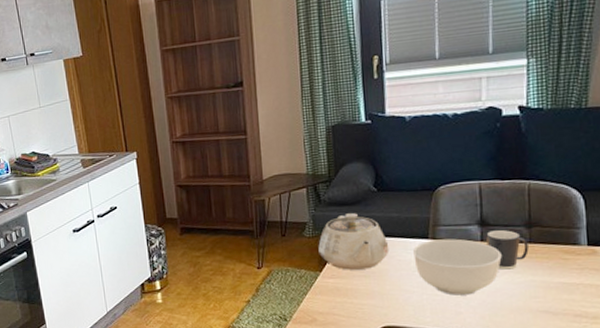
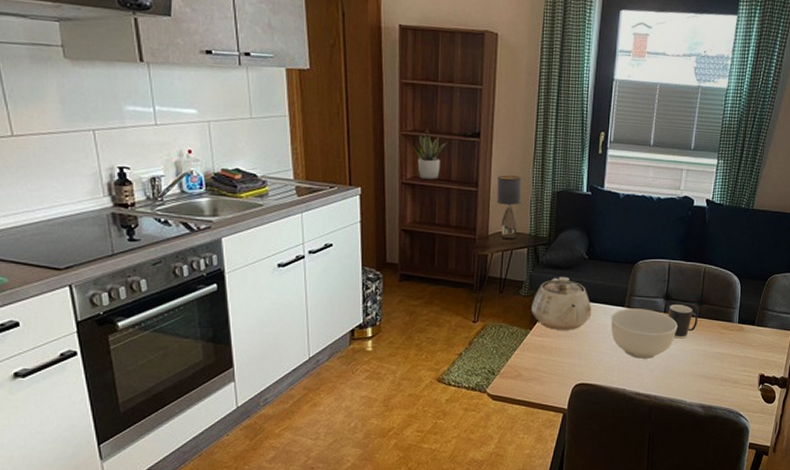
potted plant: none [177,87,211,135] -> present [411,128,447,180]
table lamp: none [266,116,294,182] -> present [496,175,522,240]

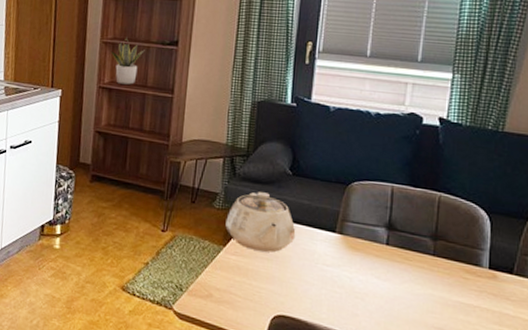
table lamp: present [496,175,522,240] -> none [192,82,220,149]
bowl: present [610,308,678,359] -> none [318,234,405,298]
mug: present [668,303,698,339] -> none [391,235,432,279]

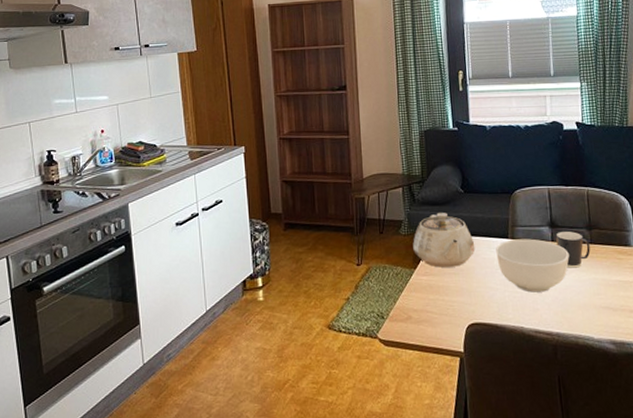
potted plant: present [110,37,145,85] -> none [285,88,317,133]
bowl: none [318,234,405,298] -> present [496,238,570,293]
mug: none [391,235,432,279] -> present [555,230,591,268]

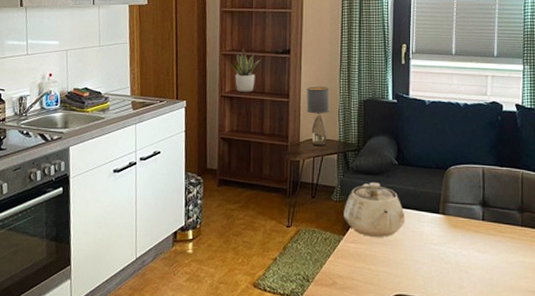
potted plant: none [285,88,317,133] -> present [229,48,261,92]
table lamp: none [366,120,391,181] -> present [307,86,330,147]
bowl: present [496,238,570,293] -> none [426,215,499,270]
mug: present [555,230,591,268] -> none [487,211,521,249]

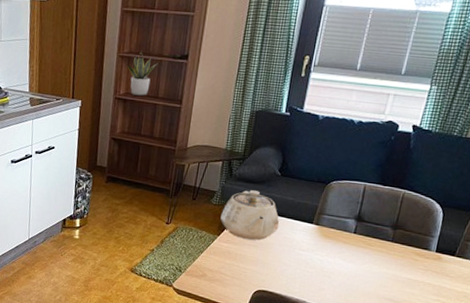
table lamp: present [307,86,330,147] -> none [197,94,223,153]

